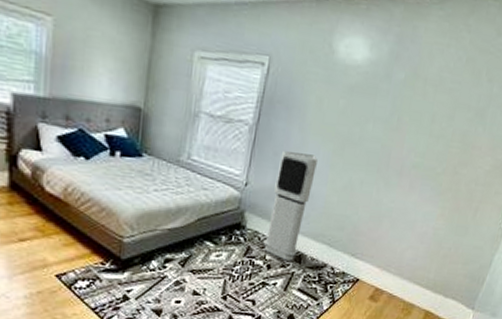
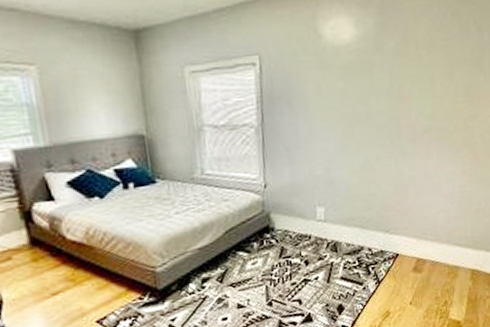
air purifier: present [263,150,318,261] -> none [293,142,331,253]

